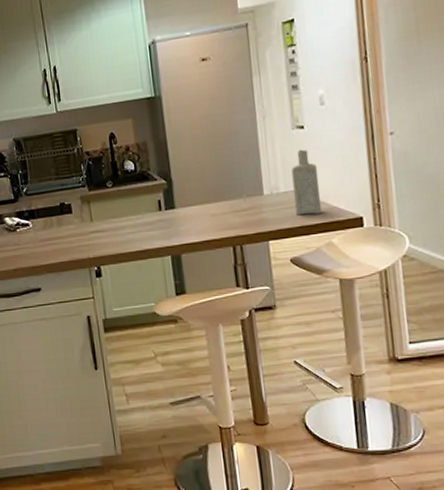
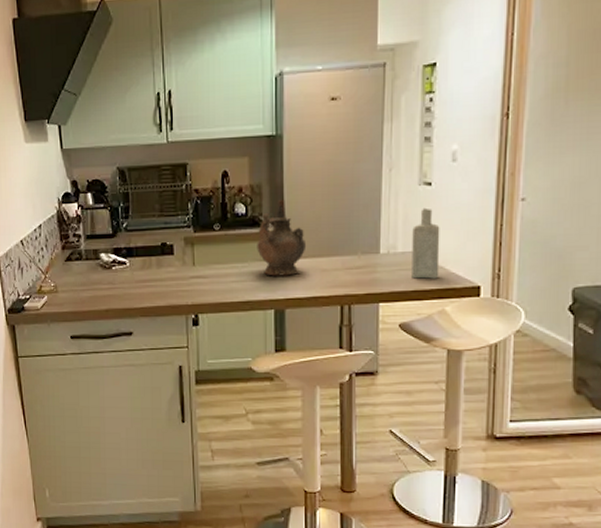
ceremonial vessel: none [148,153,195,225] -> present [257,199,307,276]

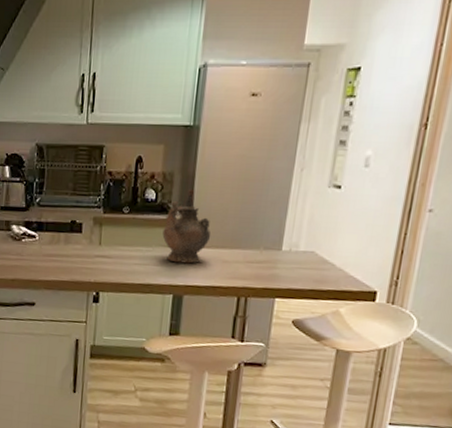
bottle: present [410,207,440,279] -> none [309,210,345,280]

